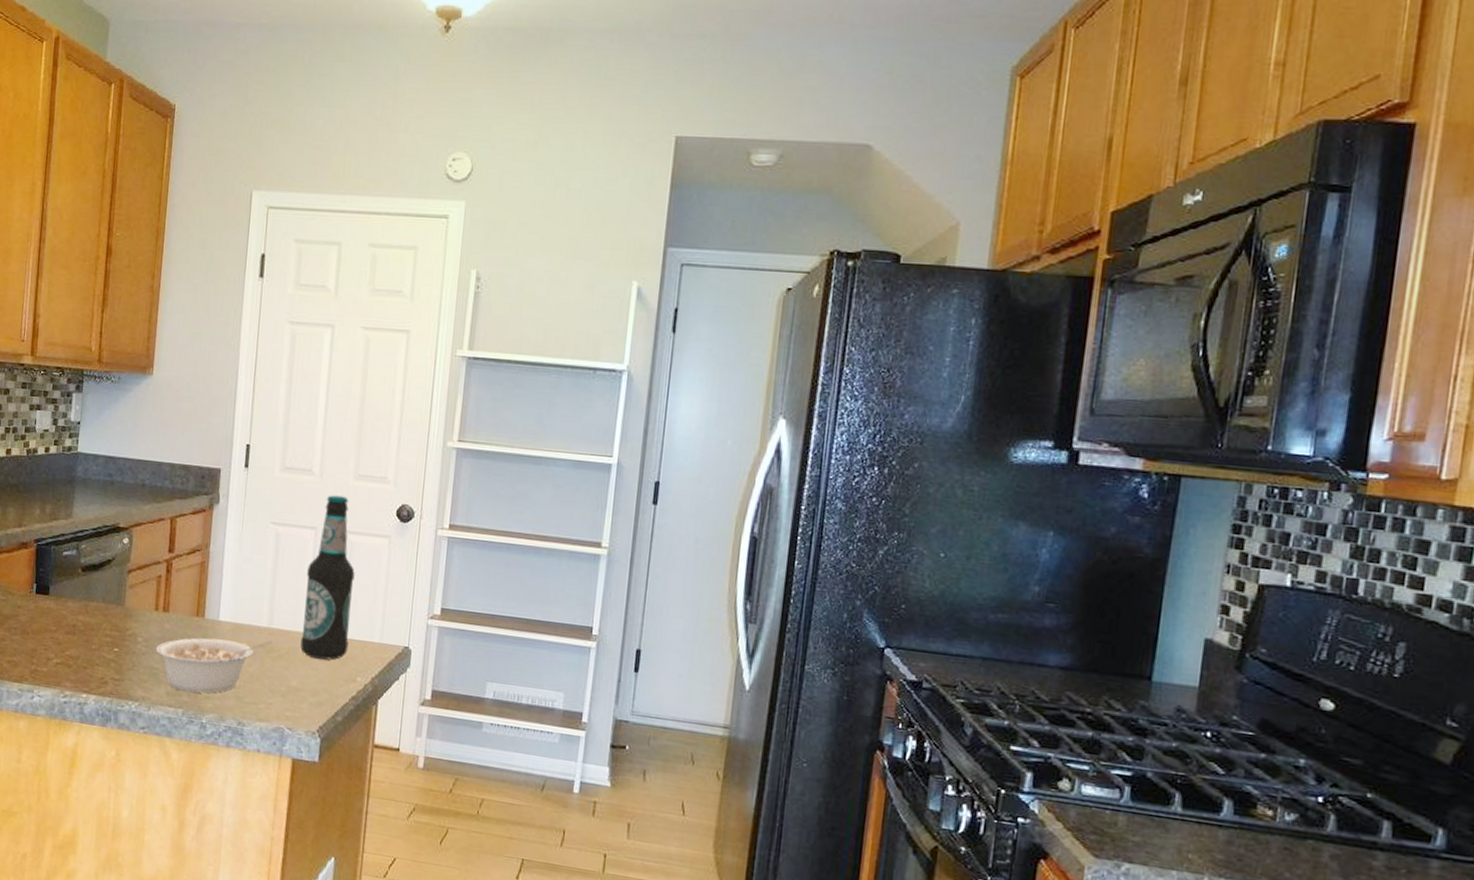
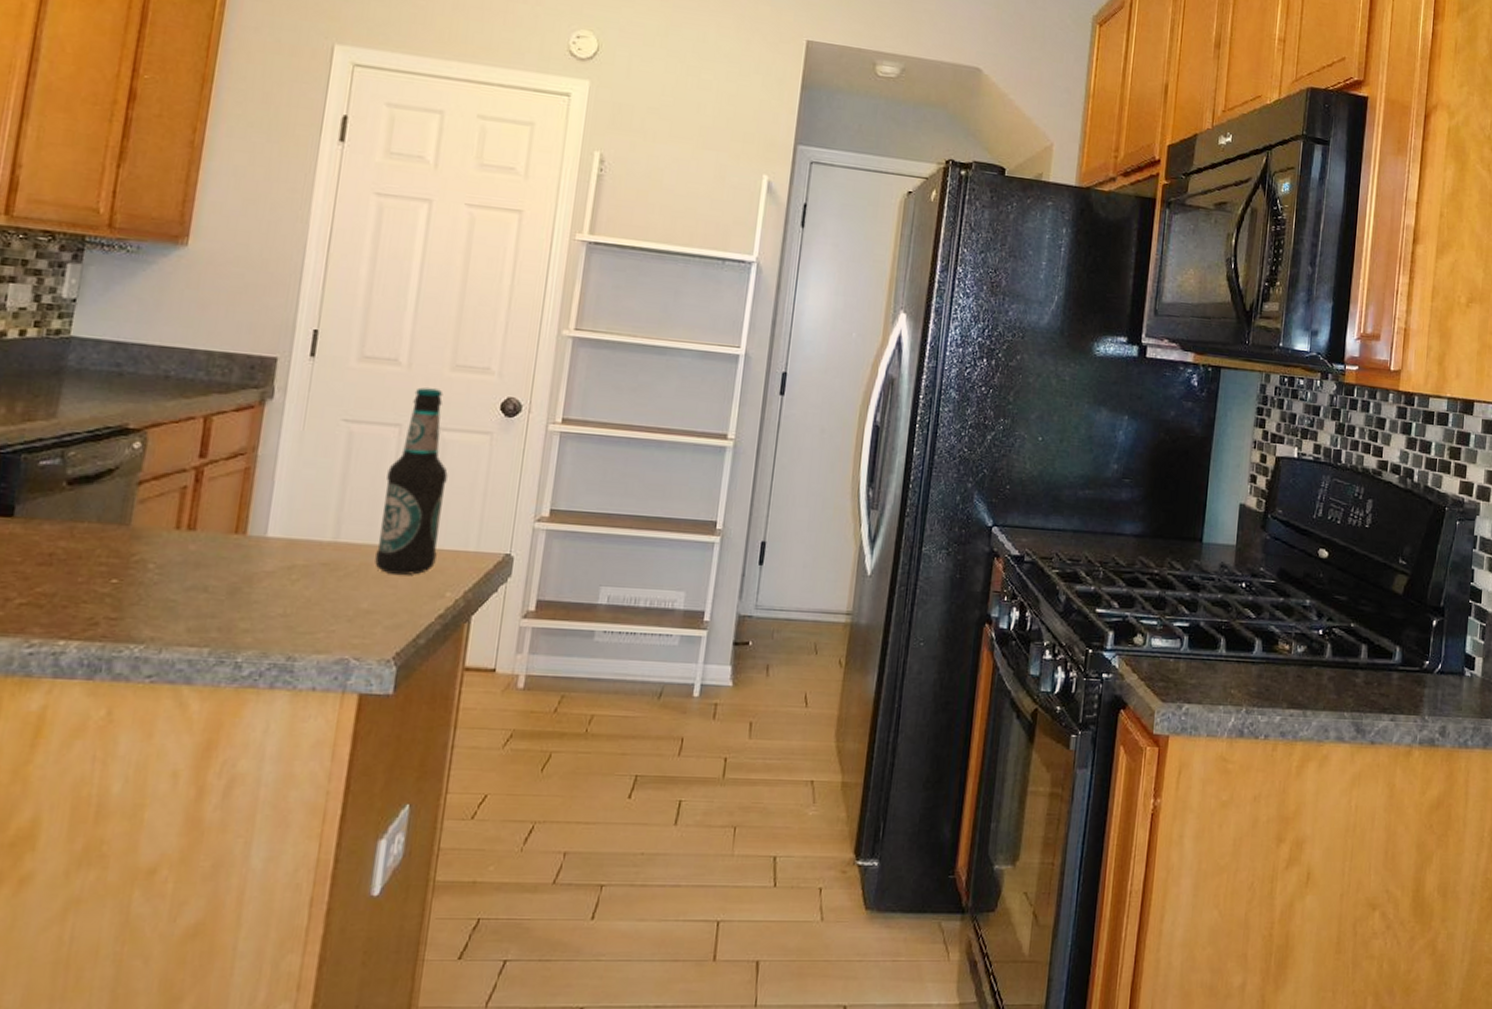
legume: present [155,638,273,693] -> none [173,557,339,626]

